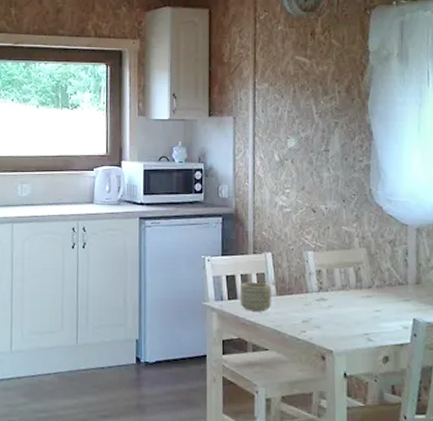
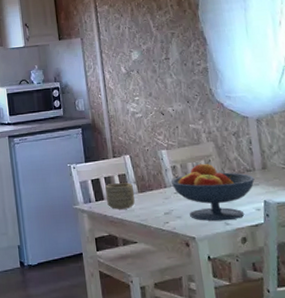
fruit bowl: none [313,270,406,337] -> present [171,163,255,222]

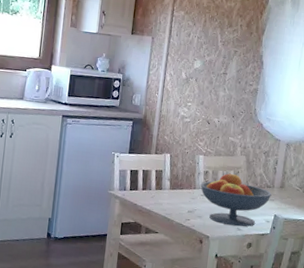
mug: present [104,182,135,210] -> none [139,176,167,202]

